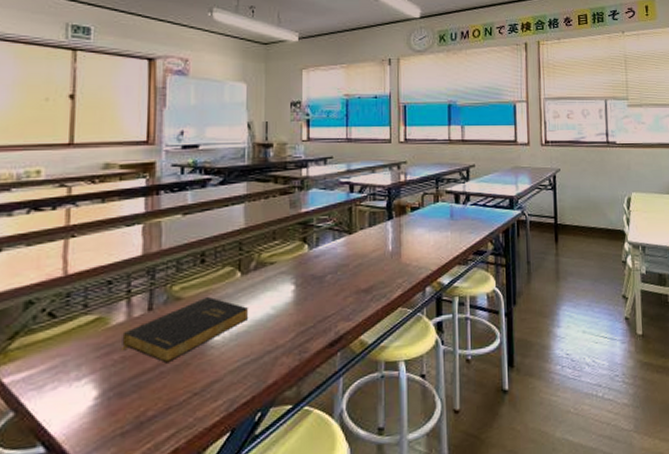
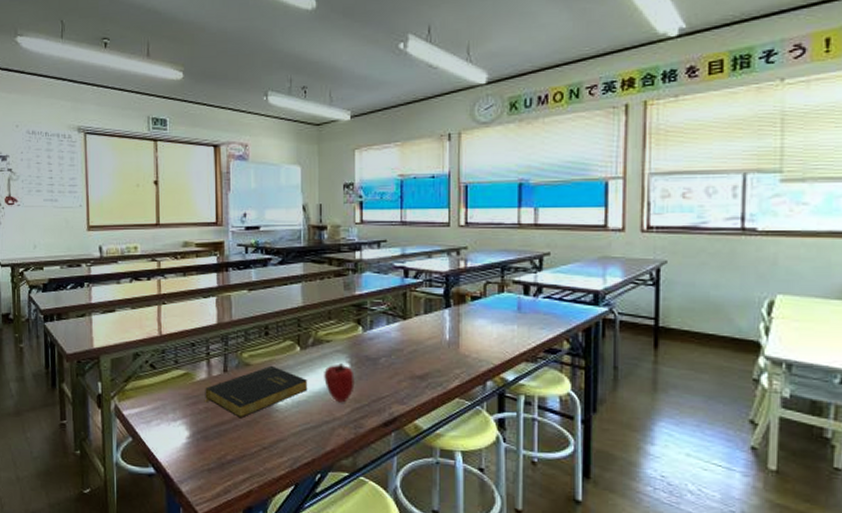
apple: none [267,286,300,328] -> present [324,363,355,403]

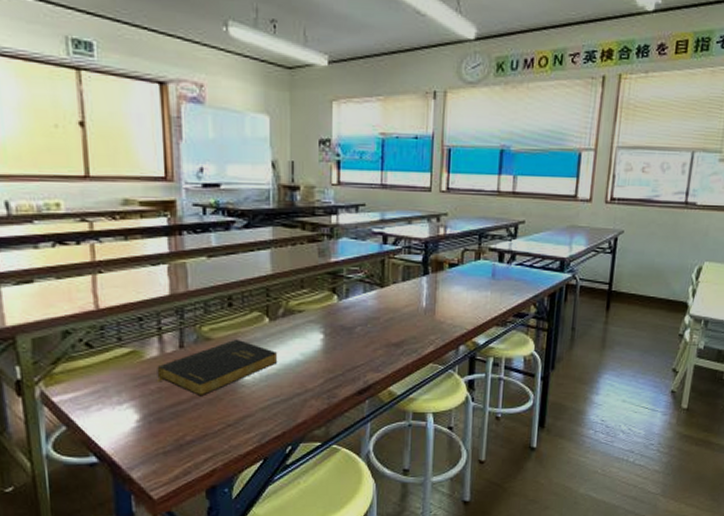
apple: present [324,363,355,403] -> none [296,334,329,374]

